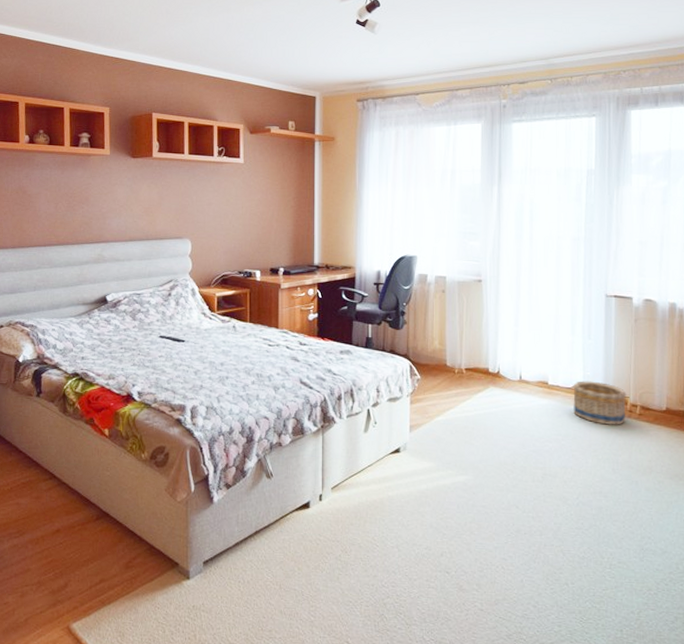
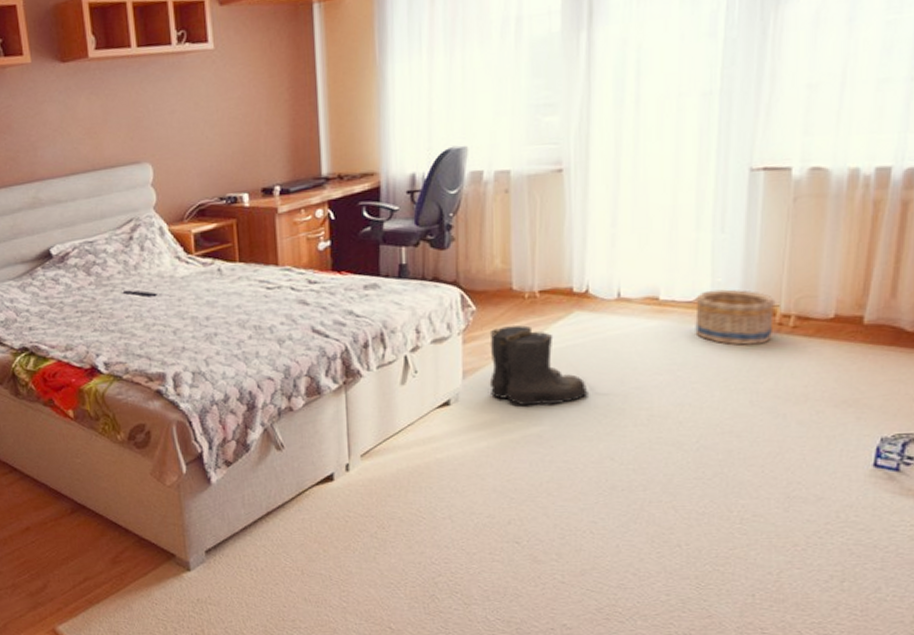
boots: none [429,393,501,459] -> present [489,325,590,406]

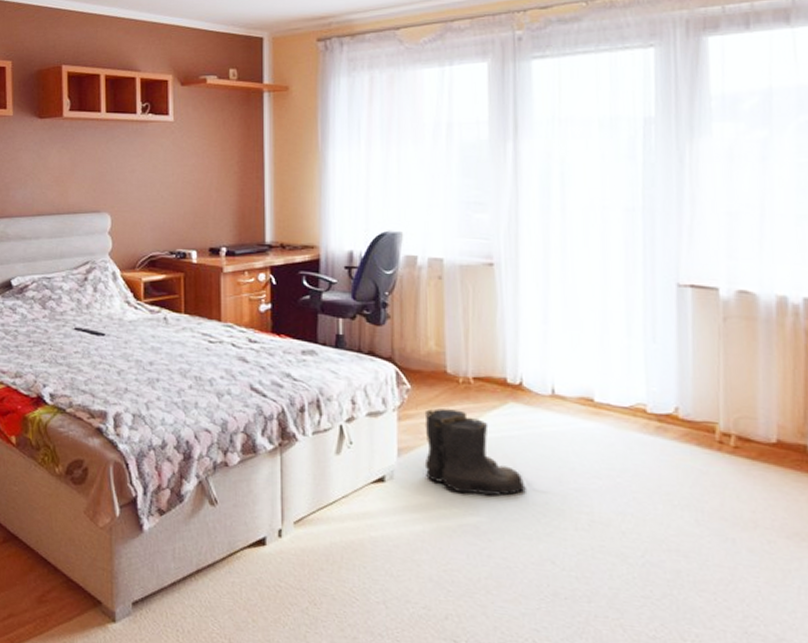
basket: present [695,289,776,345] -> none [631,398,715,461]

